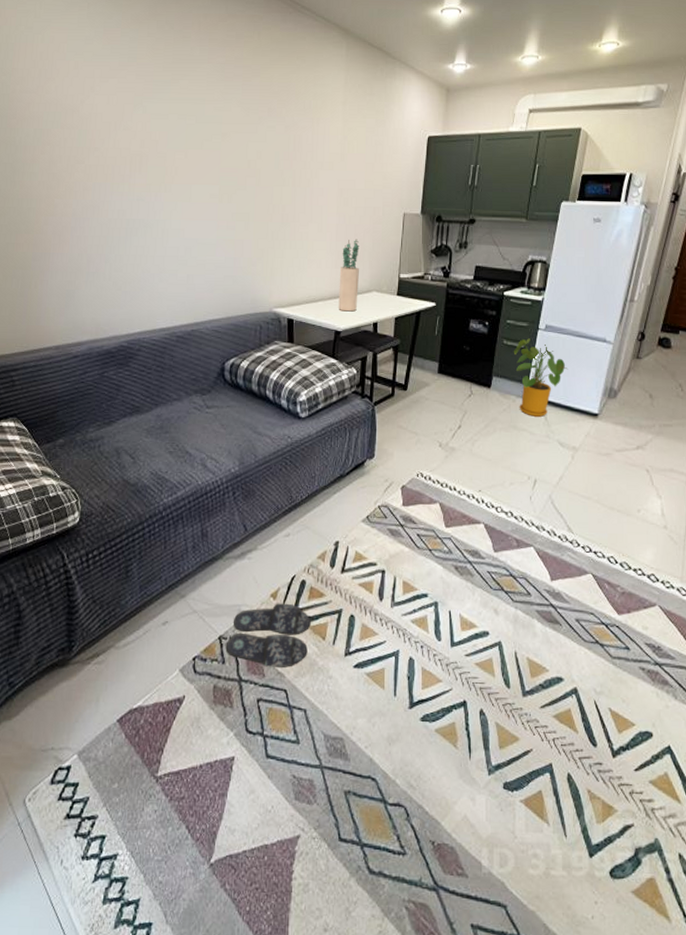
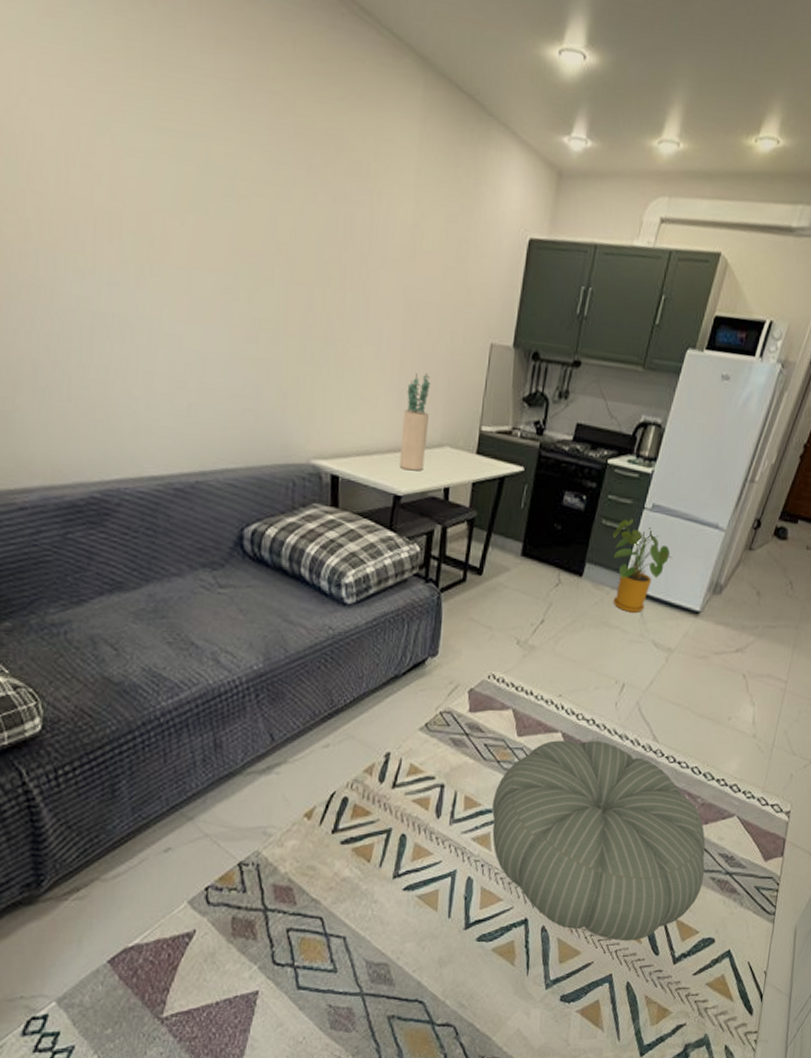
slippers: present [225,603,311,667] -> none [247,823,354,894]
pouf: none [428,531,633,730] -> present [492,740,706,941]

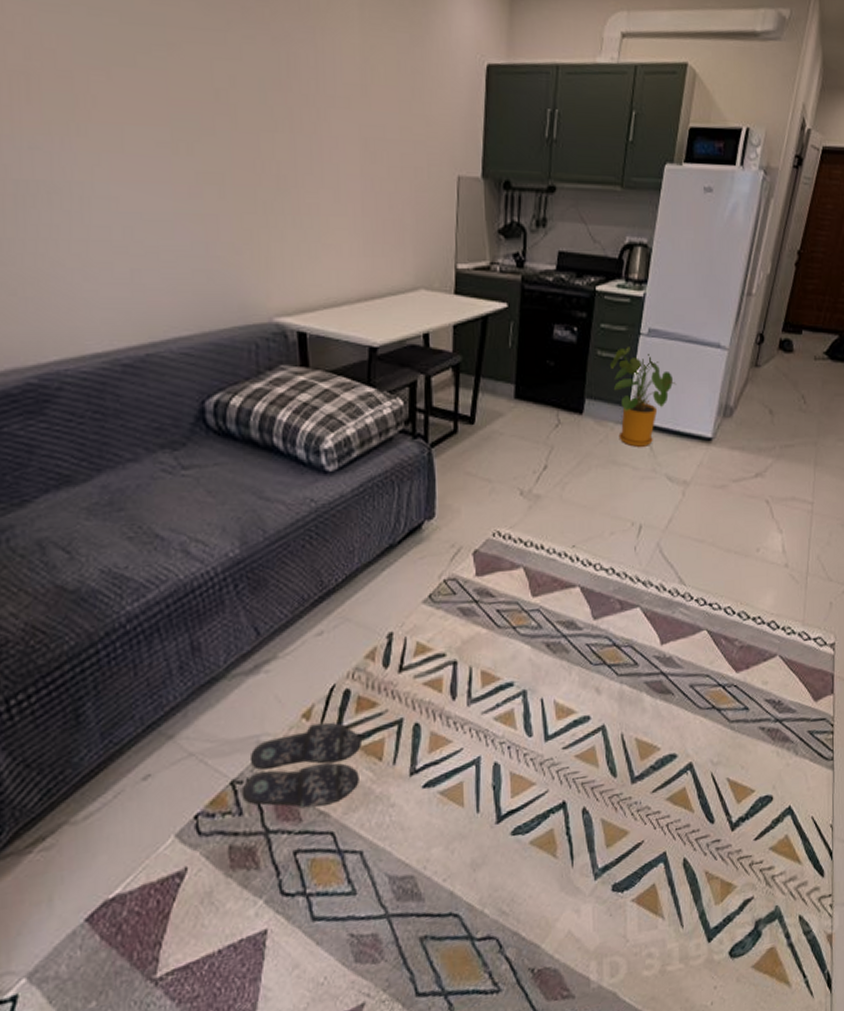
slippers: none [247,823,354,894] -> present [241,722,361,808]
vase: present [399,373,431,471] -> none [370,213,400,319]
pouf: present [492,740,706,941] -> none [513,591,753,813]

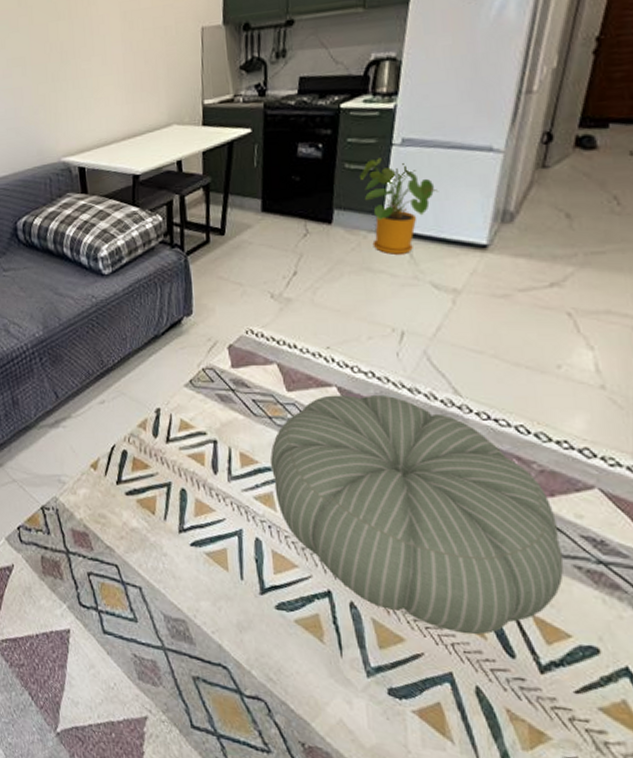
slippers: present [241,722,361,808] -> none [49,474,138,542]
pouf: none [513,591,753,813] -> present [270,395,564,636]

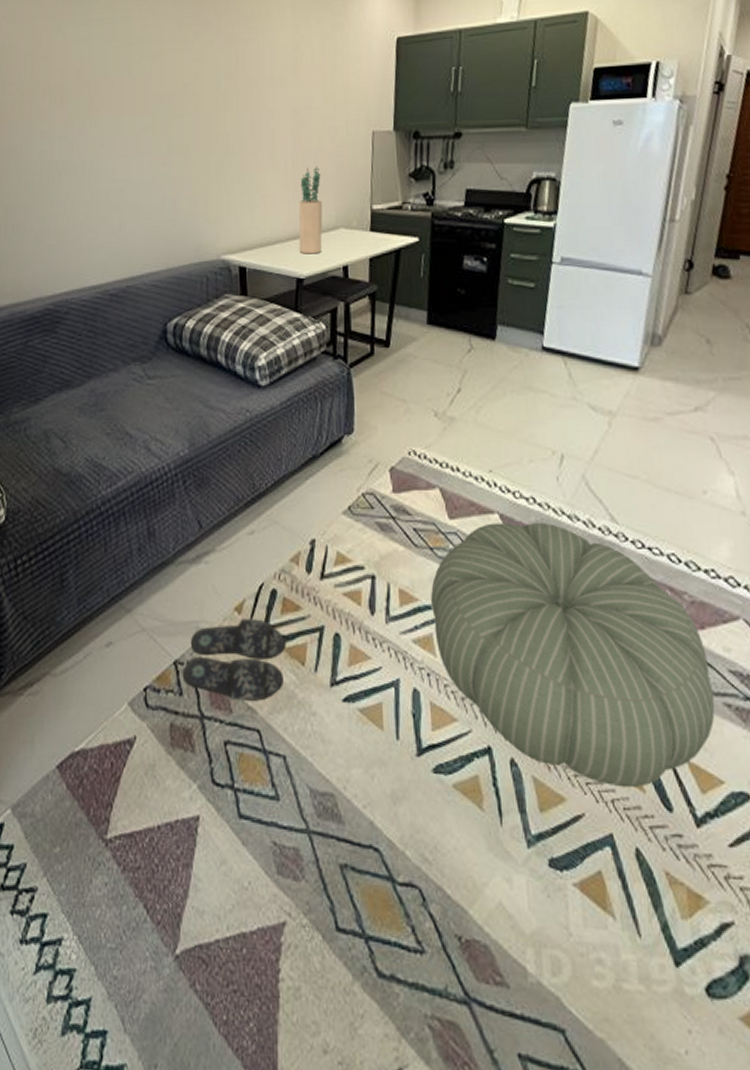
slippers: none [49,474,138,542] -> present [182,618,286,701]
vase: none [131,66,156,152] -> present [298,166,323,254]
house plant: present [359,158,439,255] -> none [521,275,595,374]

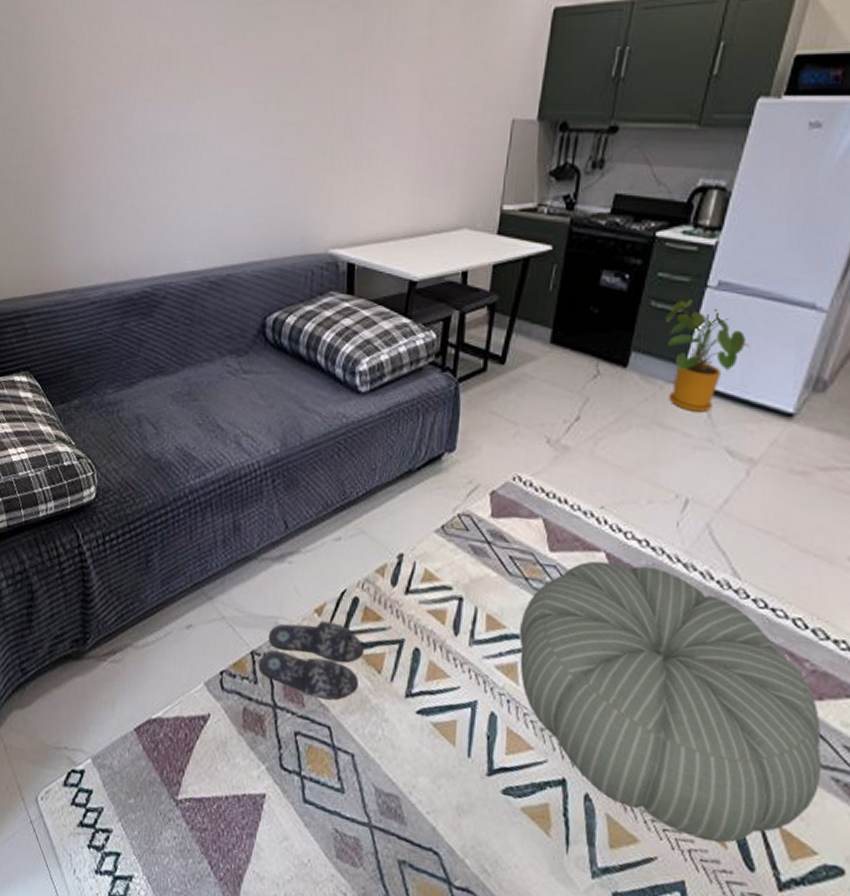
vase: present [298,166,323,254] -> none [415,156,448,256]
house plant: none [521,275,595,374] -> present [664,299,750,412]

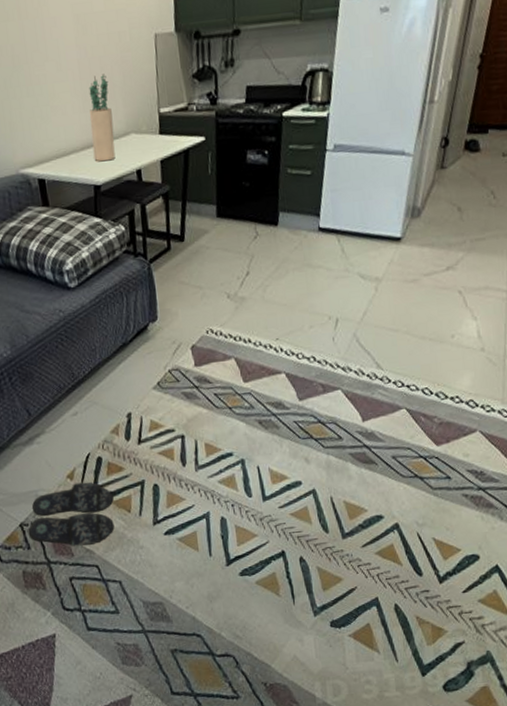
vase: none [415,156,448,256] -> present [89,73,115,162]
pouf: present [519,561,822,844] -> none [231,376,456,565]
house plant: present [664,299,750,412] -> none [299,163,364,251]

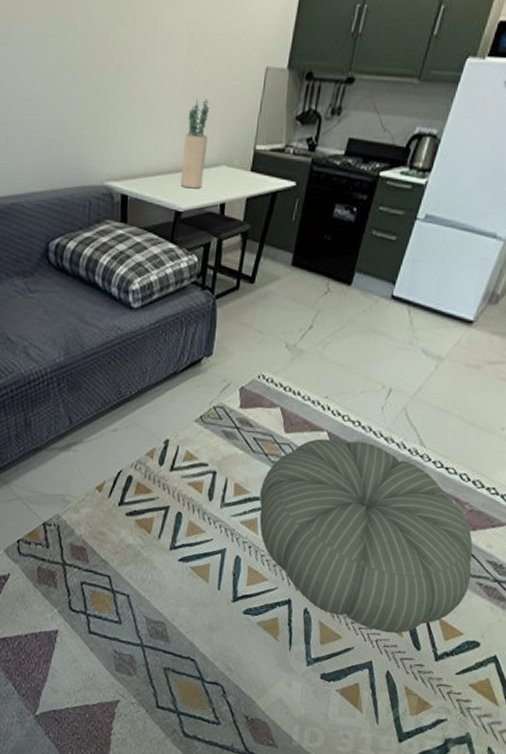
slippers: present [28,482,114,546] -> none [50,495,137,556]
pouf: none [231,376,456,565] -> present [259,438,473,634]

